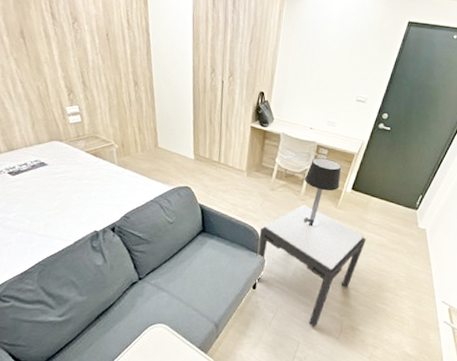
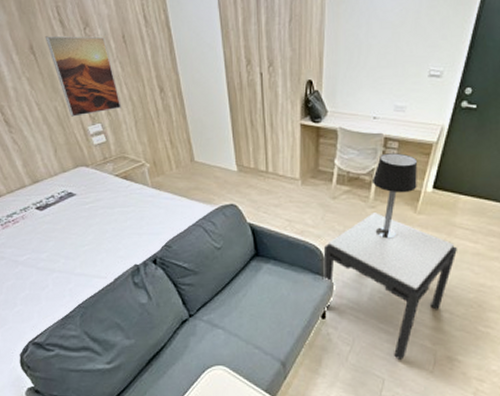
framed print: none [35,24,99,97] -> present [45,36,121,117]

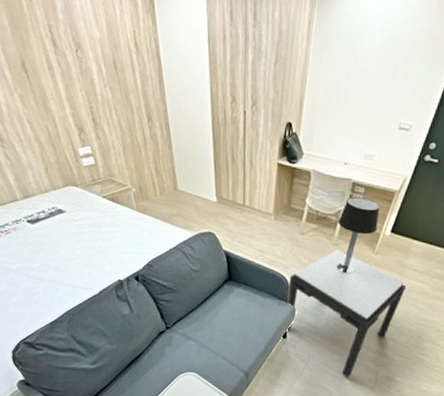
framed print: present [45,36,121,117] -> none [37,54,111,138]

